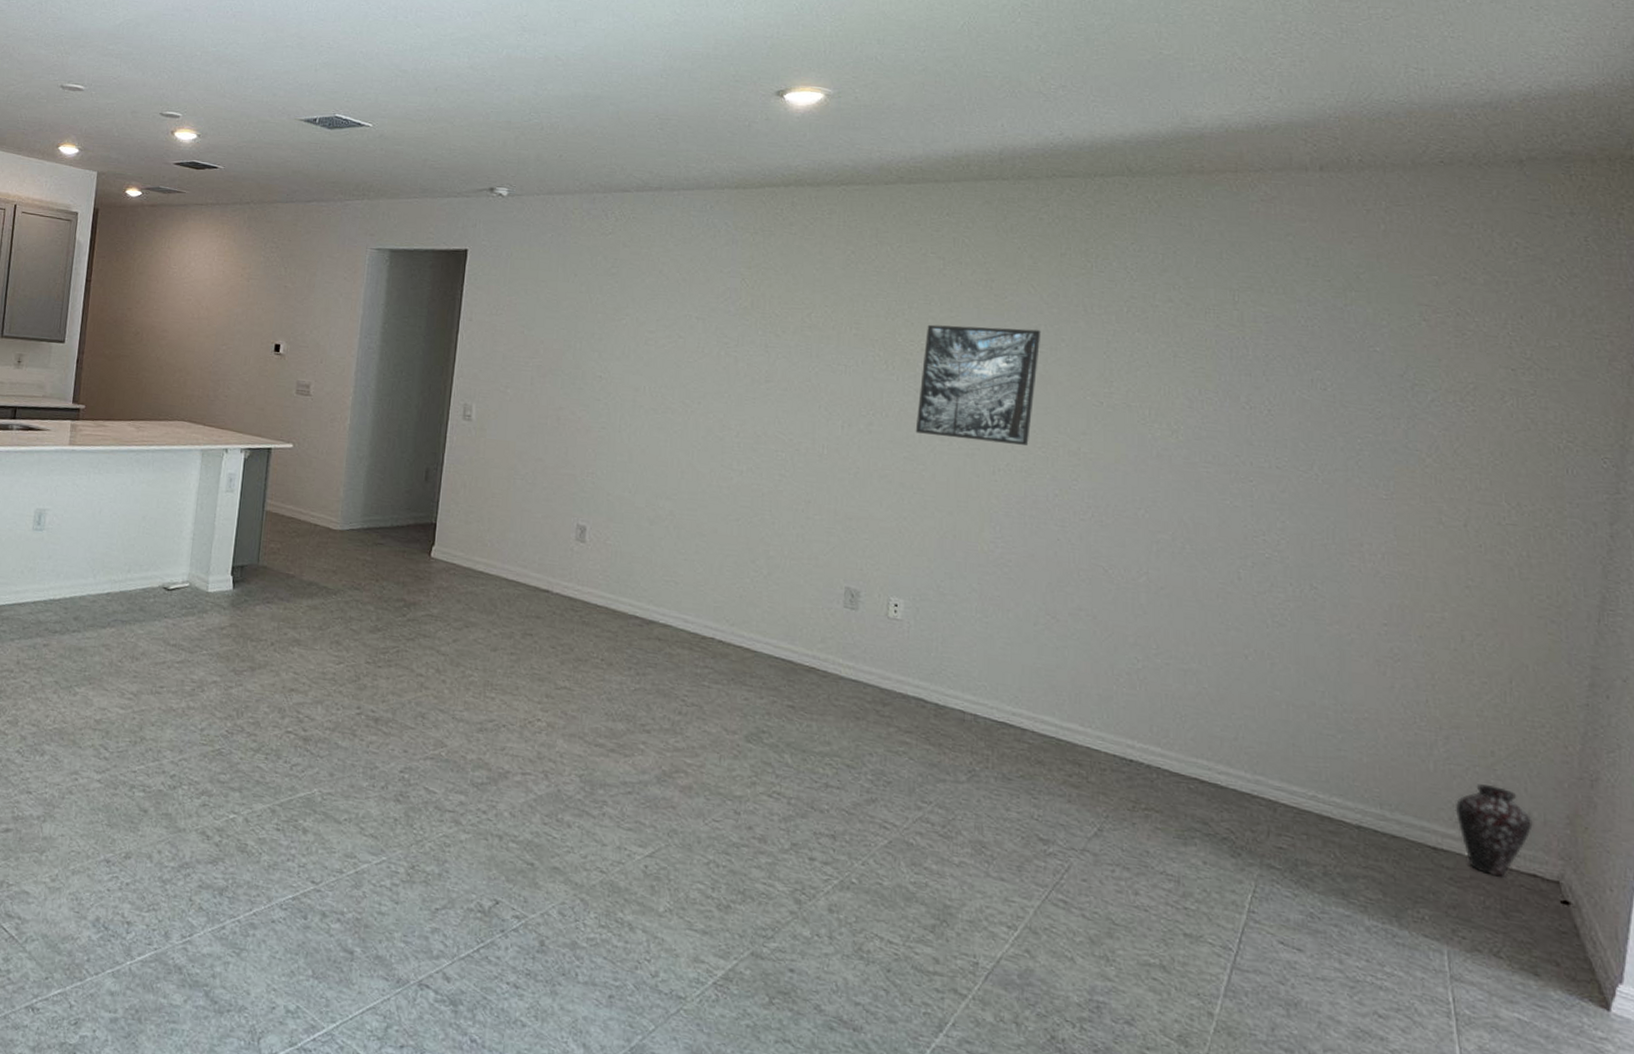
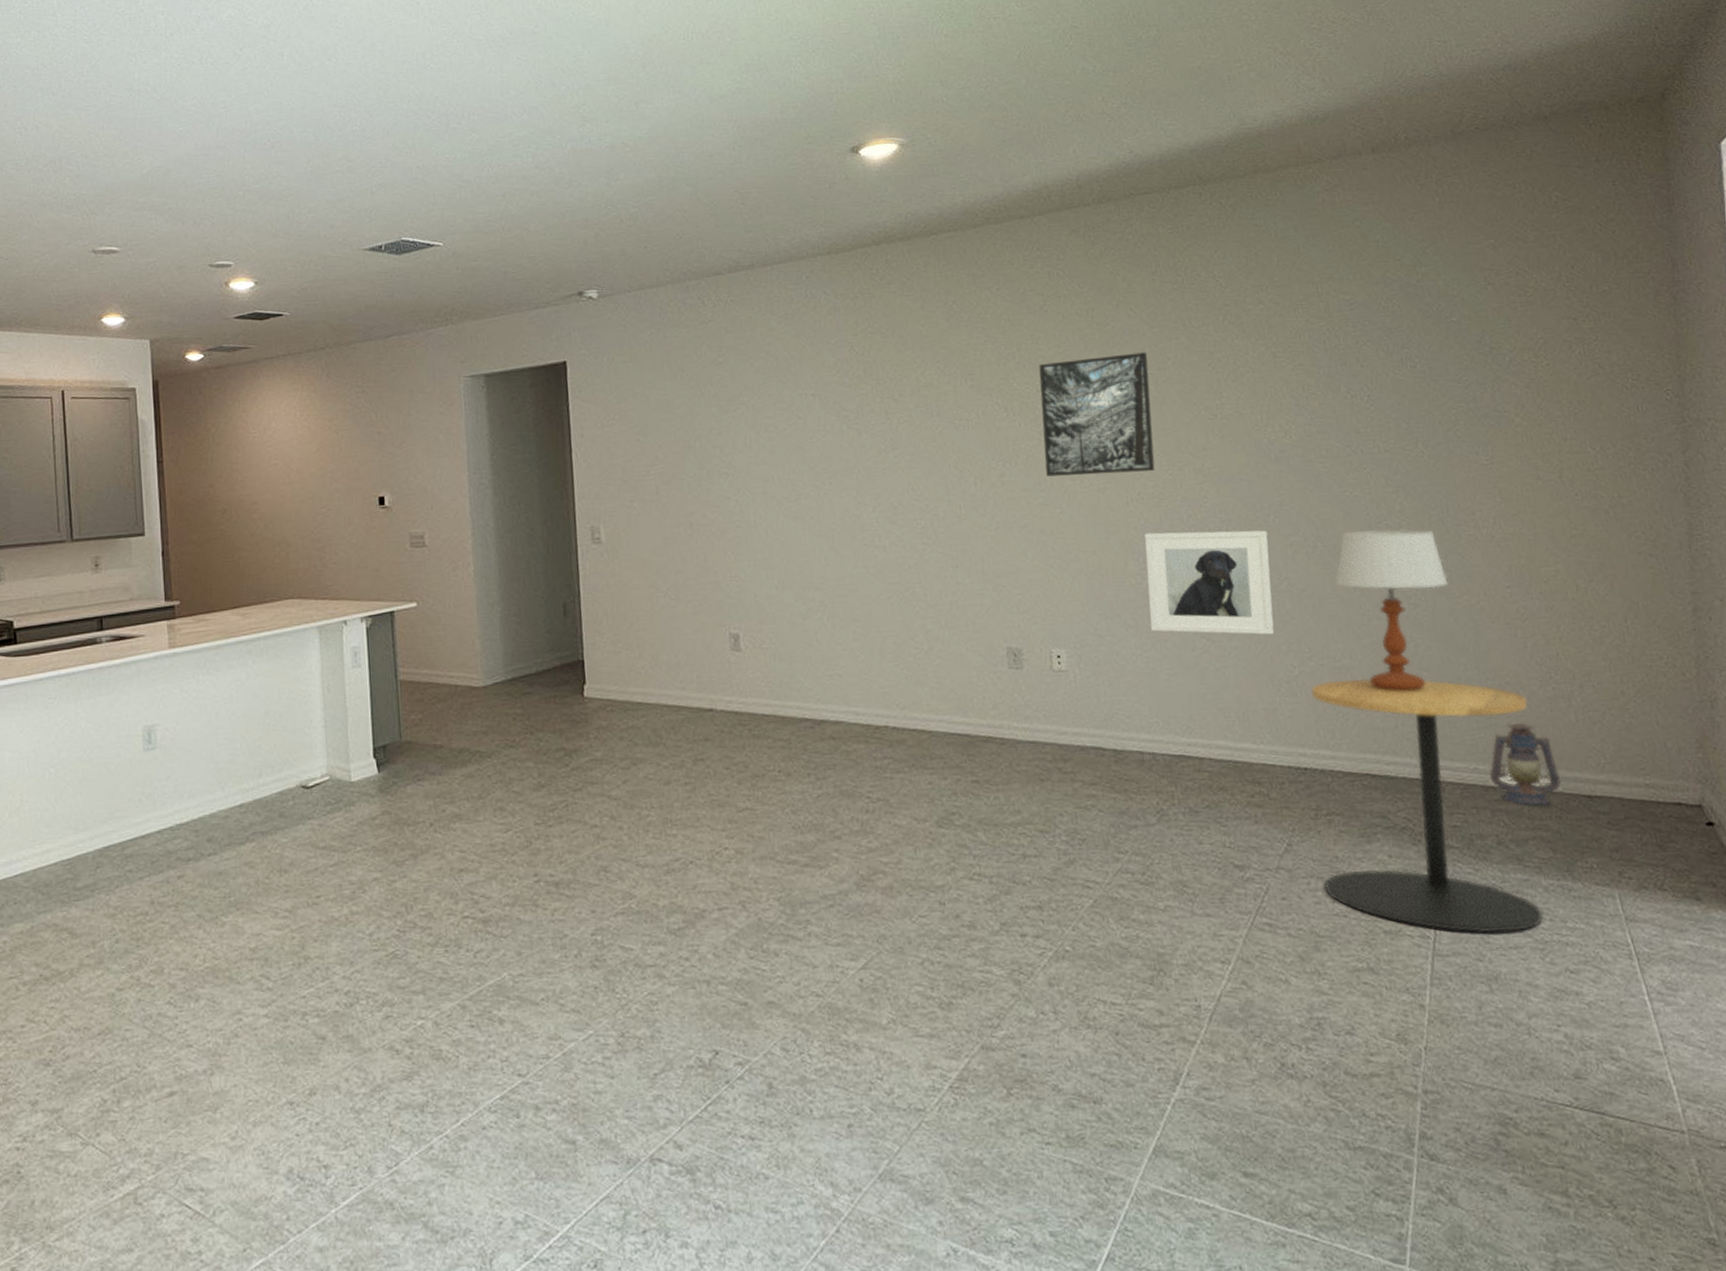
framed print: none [996,504,1134,625] -> present [1144,530,1275,635]
side table: none [1129,680,1384,965] -> present [1311,678,1543,933]
table lamp: none [1197,539,1320,708] -> present [1335,528,1449,691]
lantern: none [1327,760,1407,848] -> present [1489,723,1562,806]
vase: present [1455,784,1533,877] -> none [1600,724,1670,812]

